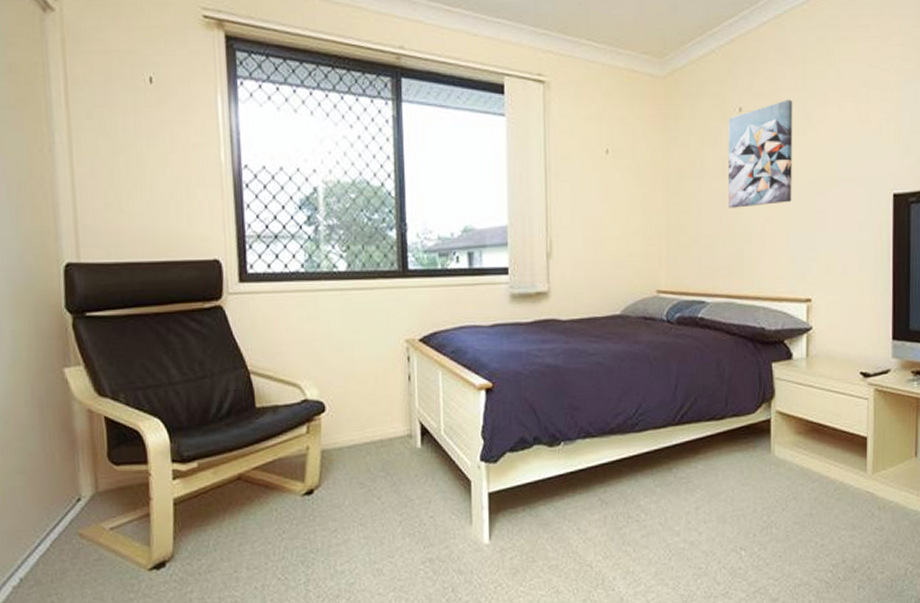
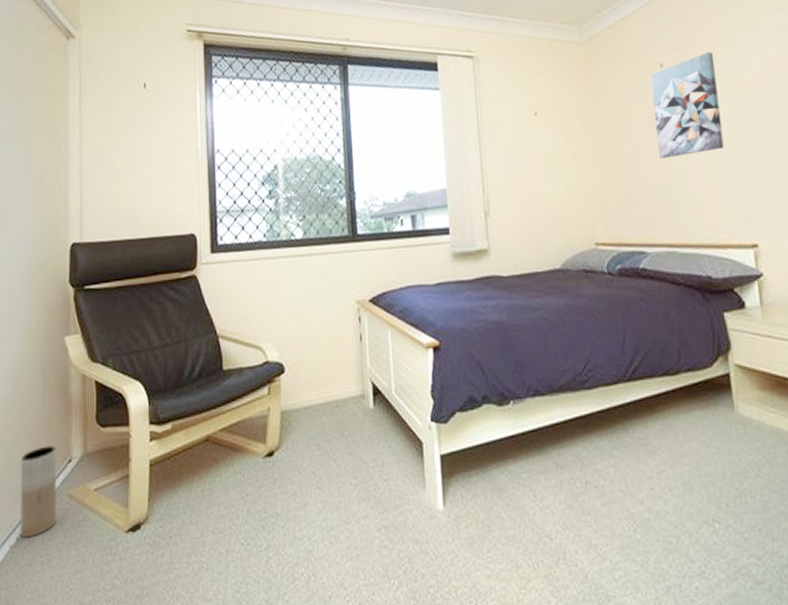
vase: none [18,484,67,578] -> present [20,446,56,538]

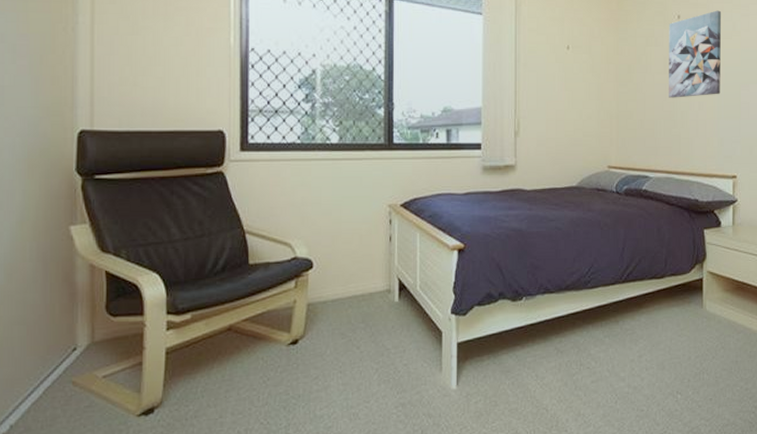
vase: present [20,446,56,538] -> none [14,334,58,425]

